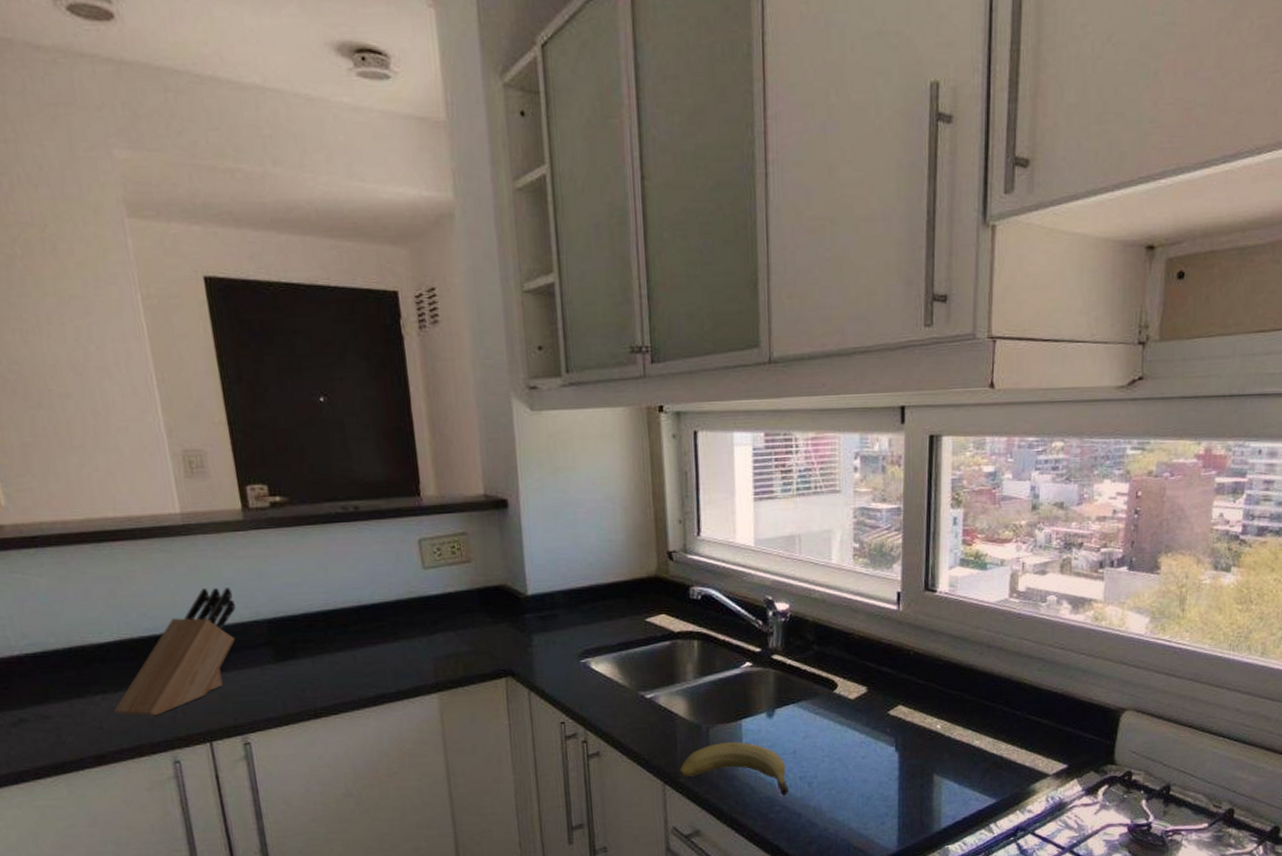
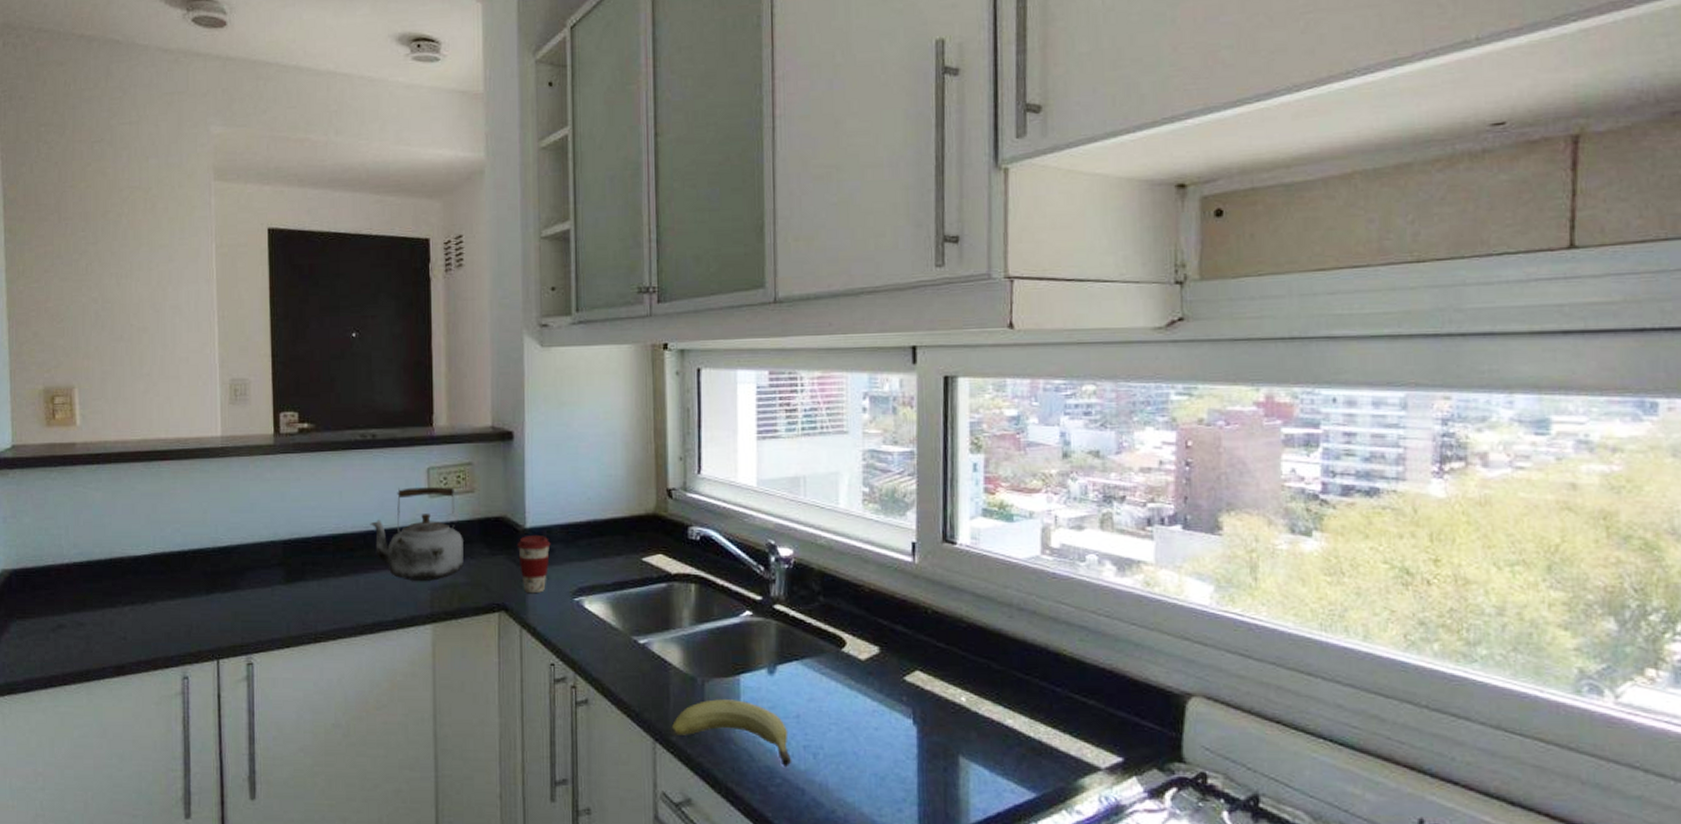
knife block: present [114,588,236,716] -> none [139,508,257,630]
kettle: none [361,556,466,653] -> present [370,486,464,581]
coffee cup: none [519,602,554,659] -> present [516,536,551,594]

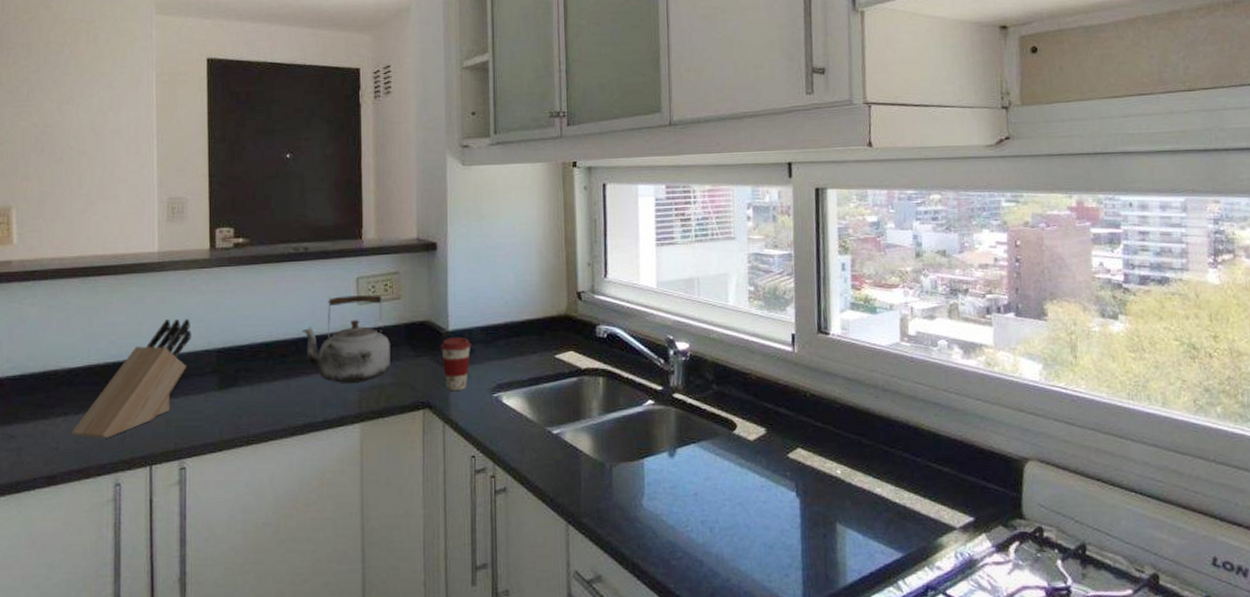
knife block: none [139,508,257,630] -> present [72,319,191,438]
fruit: present [669,699,792,768] -> none [581,481,692,542]

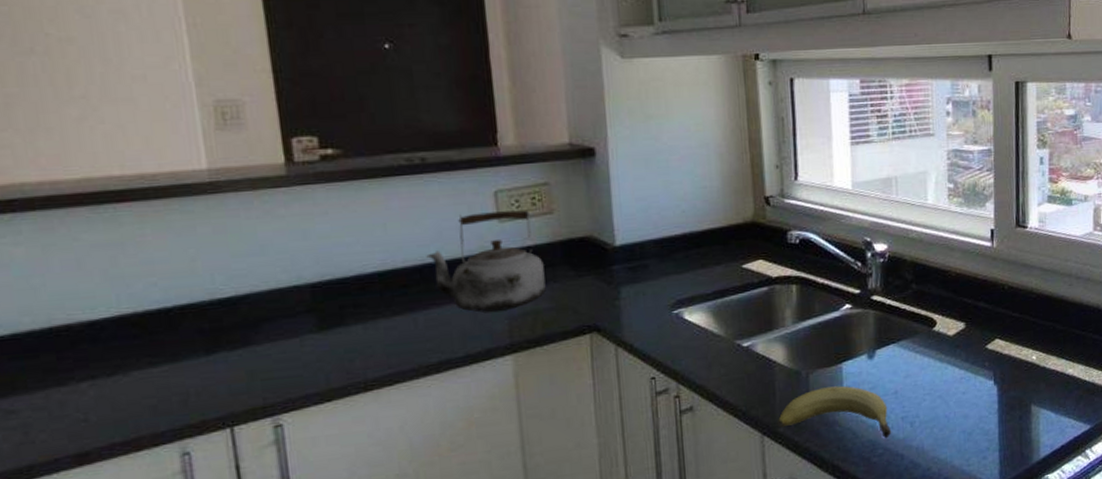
knife block: present [72,319,191,438] -> none [106,250,272,403]
coffee cup: present [440,337,472,392] -> none [606,252,645,312]
fruit: none [581,481,692,542] -> present [777,385,892,439]

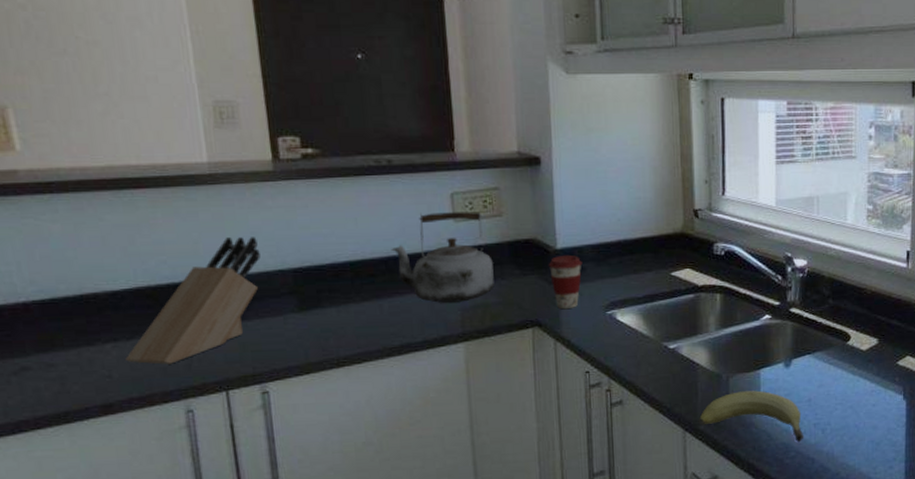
knife block: none [106,250,272,403] -> present [125,237,260,365]
coffee cup: none [606,252,645,312] -> present [548,255,582,310]

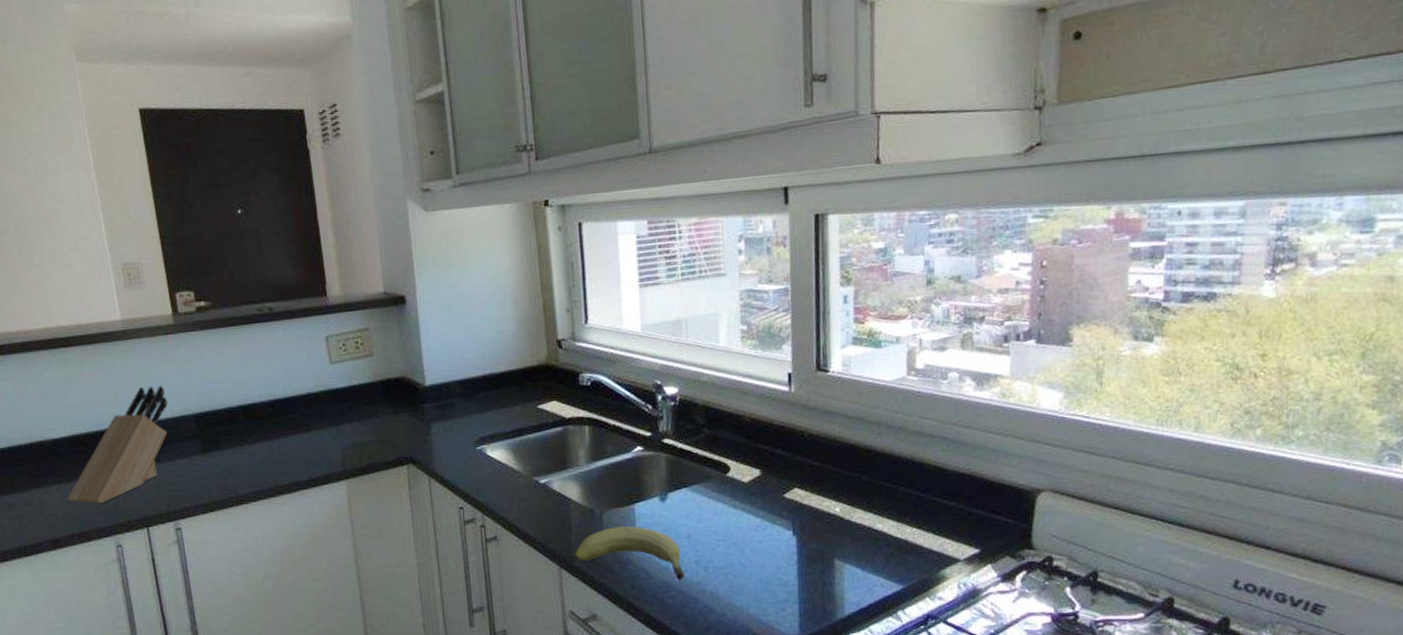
kettle: present [391,210,494,303] -> none [276,351,370,443]
coffee cup: present [548,255,582,310] -> none [418,392,451,446]

